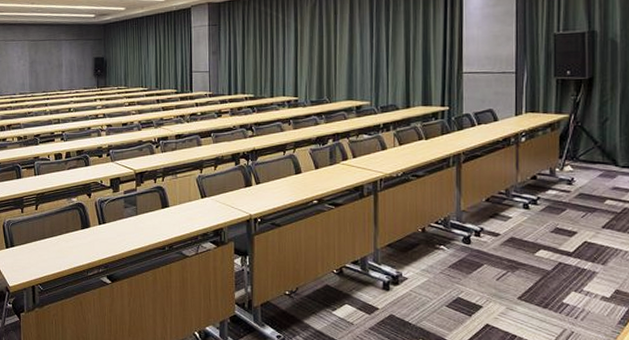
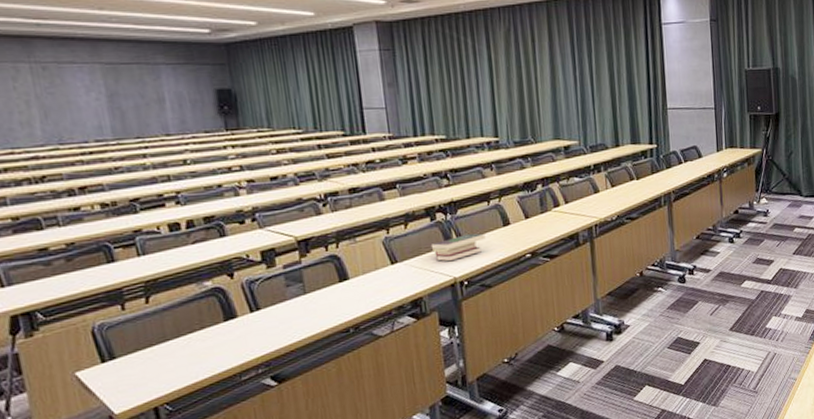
books: none [233,178,279,201] -> present [430,233,486,262]

